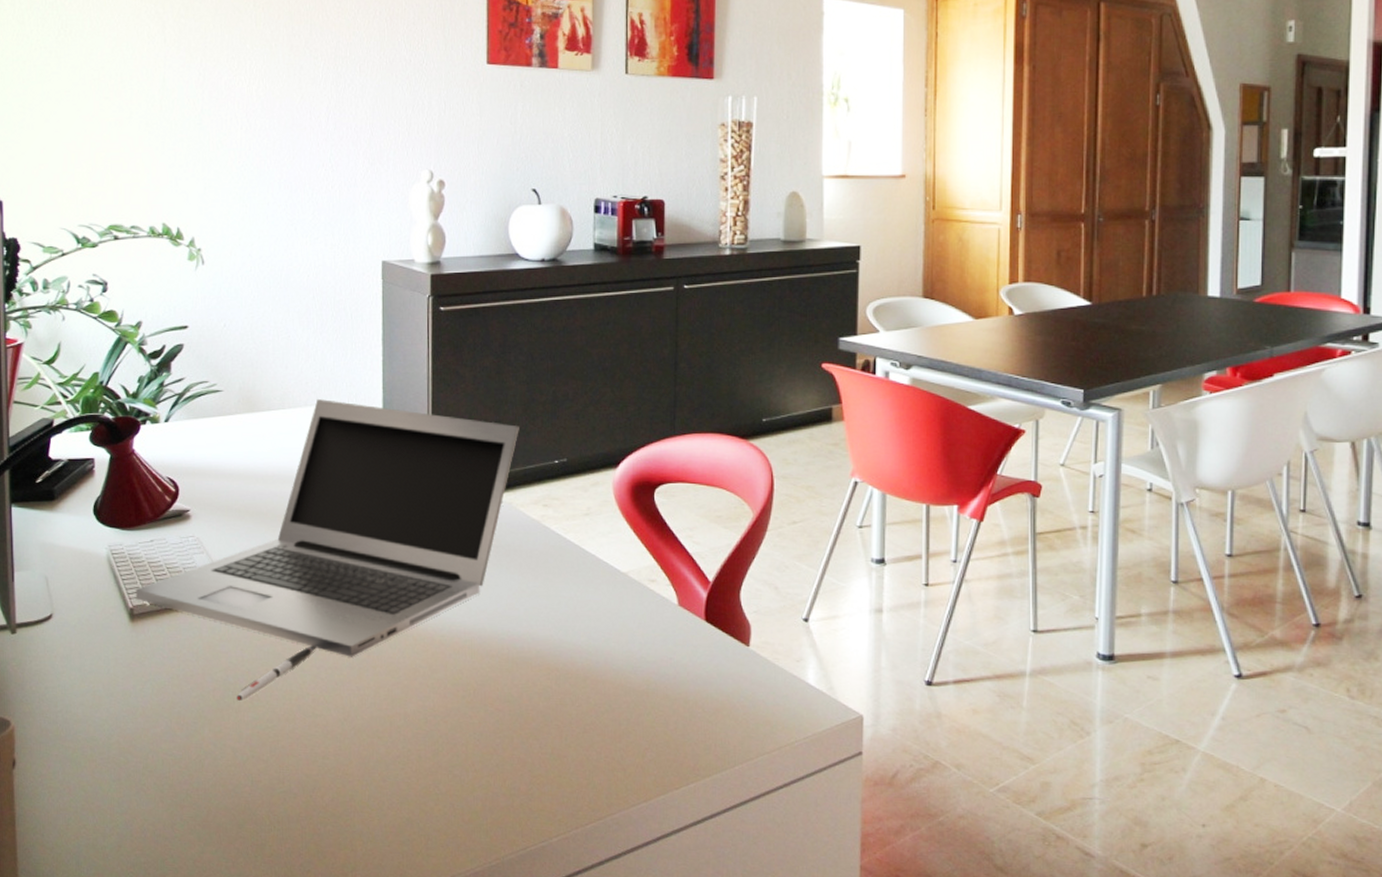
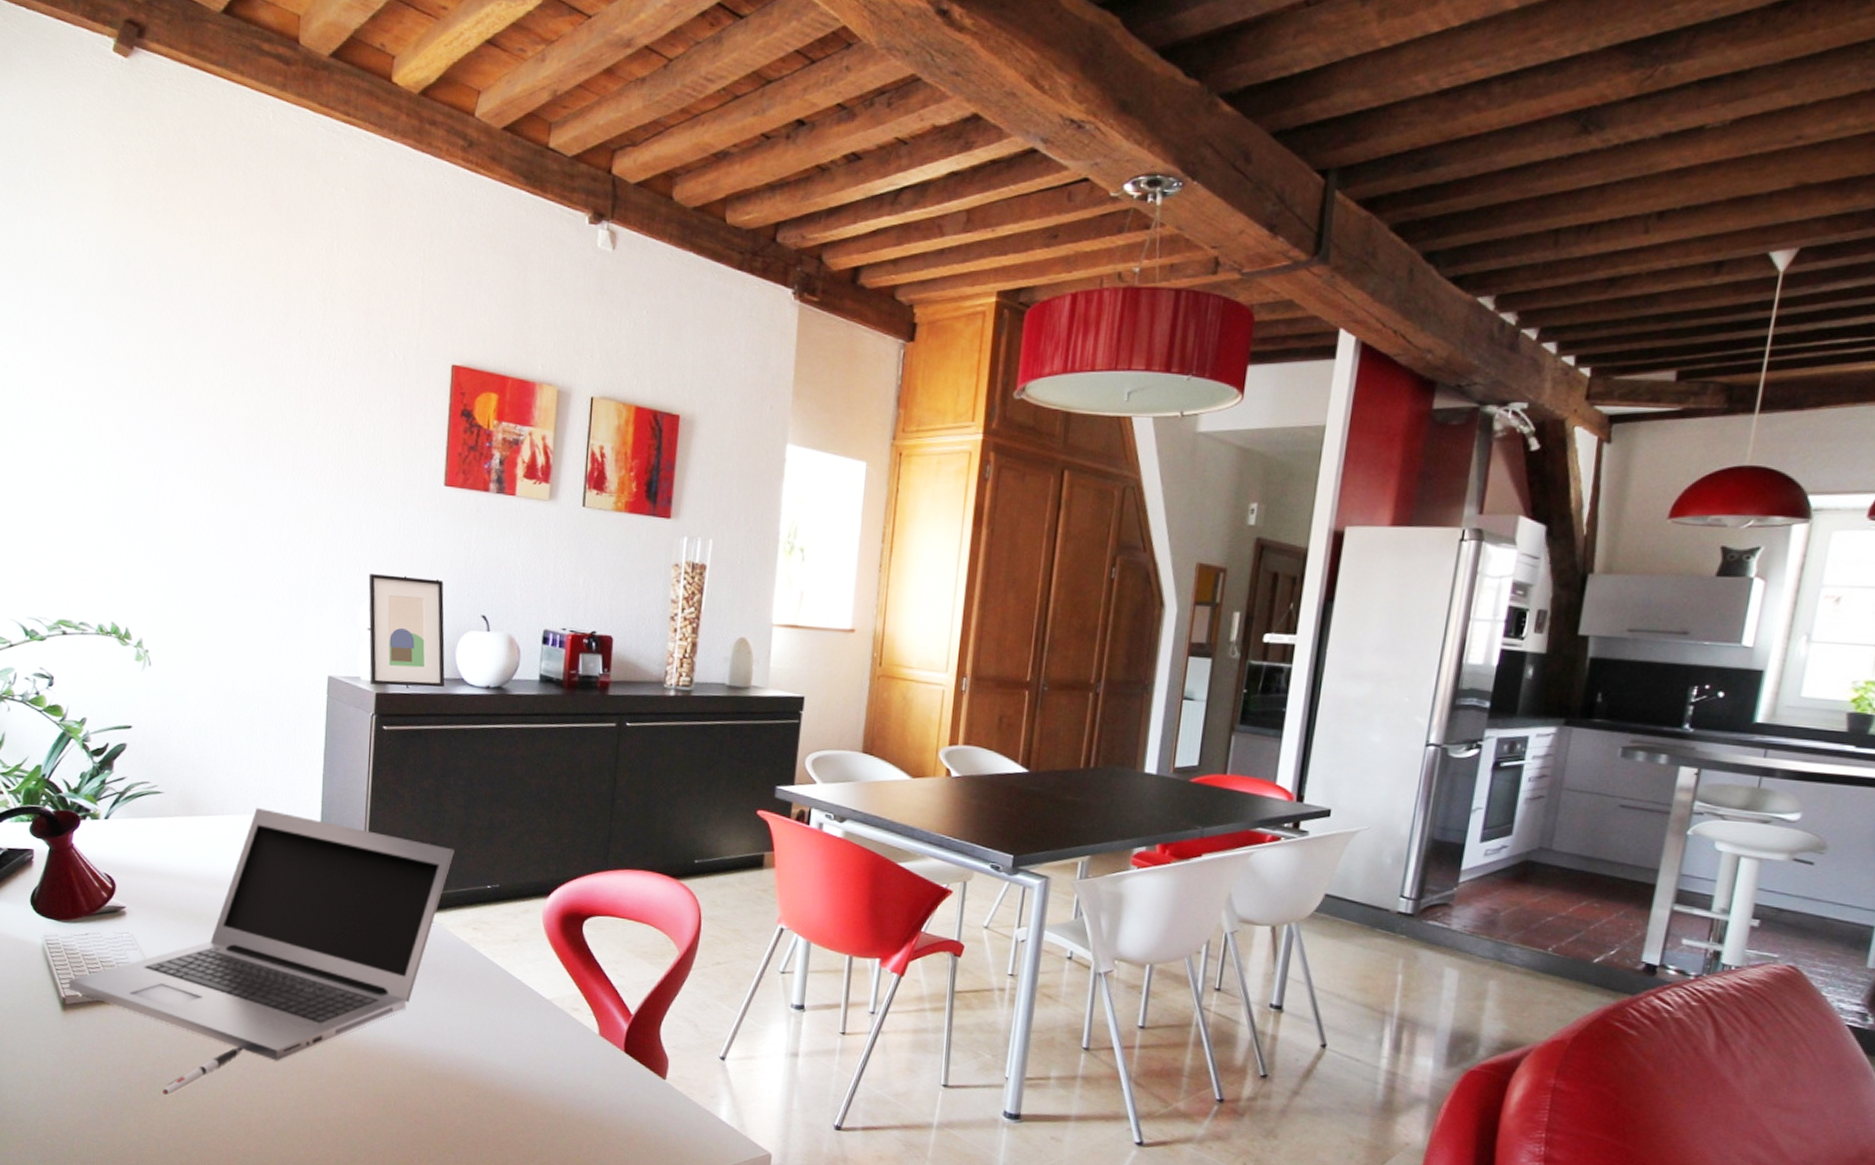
picture frame: none [417,156,500,267] -> present [368,574,445,688]

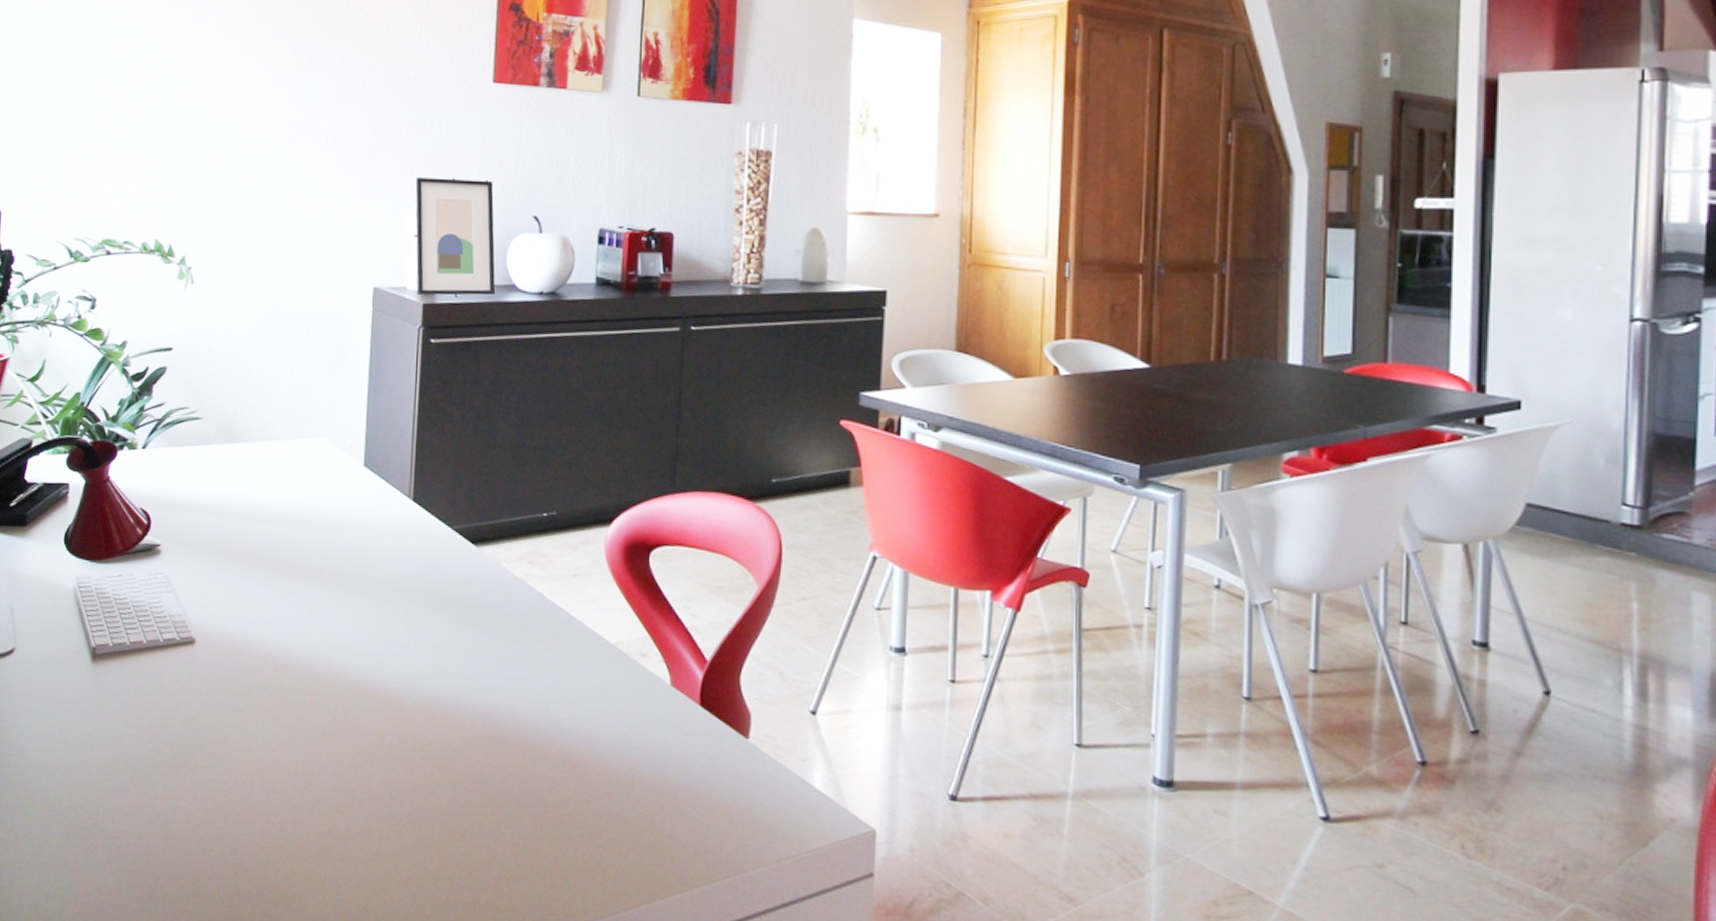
laptop: present [68,808,454,1061] -> none [99,432,507,718]
pen: present [162,1047,243,1096] -> none [193,702,280,759]

